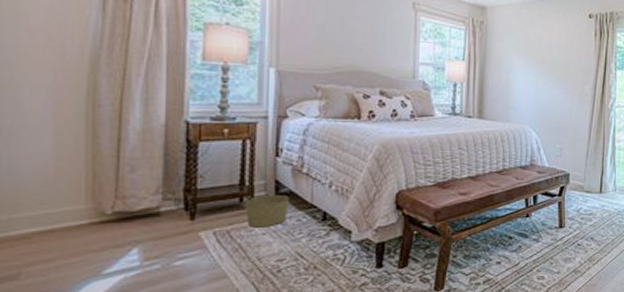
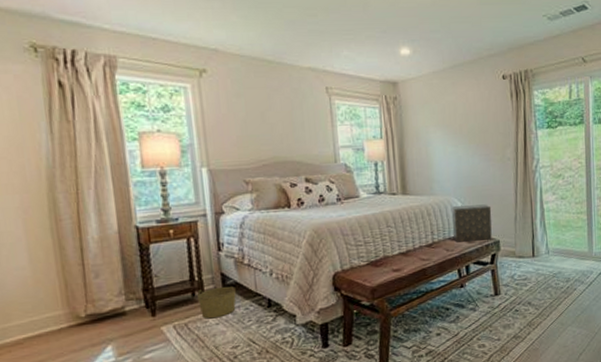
decorative box: none [524,136,565,172] -> present [452,204,492,243]

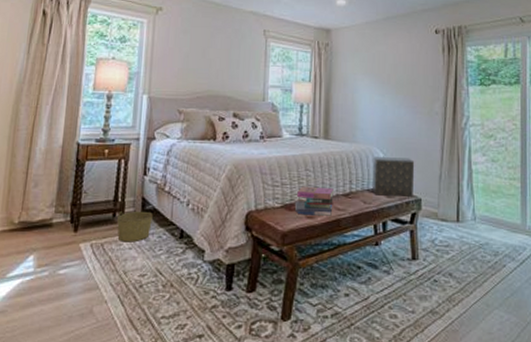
books: none [379,241,418,270] -> present [294,186,334,216]

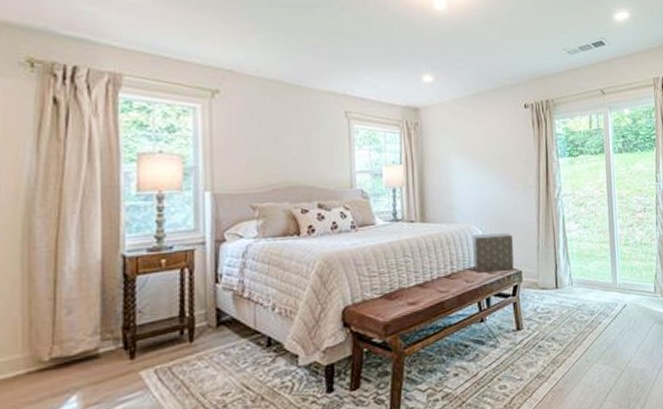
basket: present [117,211,153,242] -> none [187,322,231,362]
books: present [294,186,334,216] -> none [394,271,436,303]

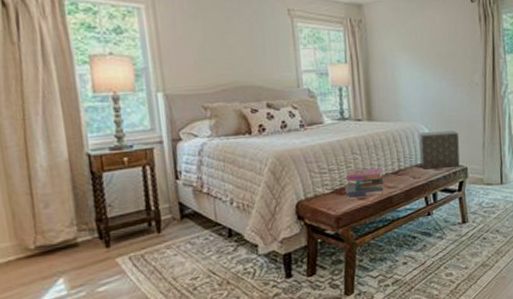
books: none [394,271,436,303] -> present [344,168,384,198]

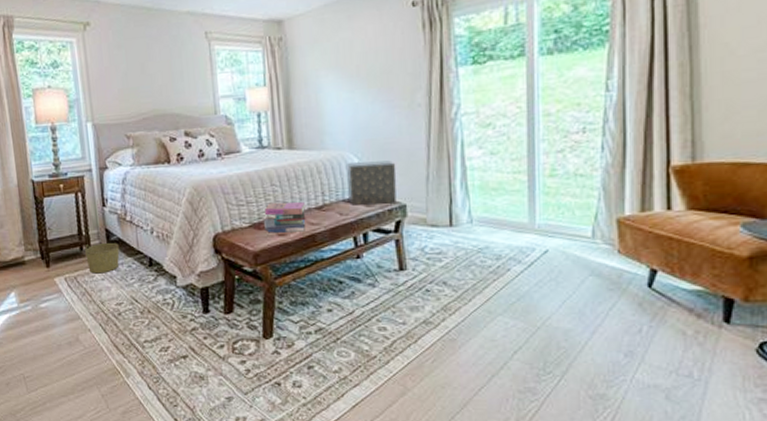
basket: none [154,215,195,250] -> present [85,242,120,274]

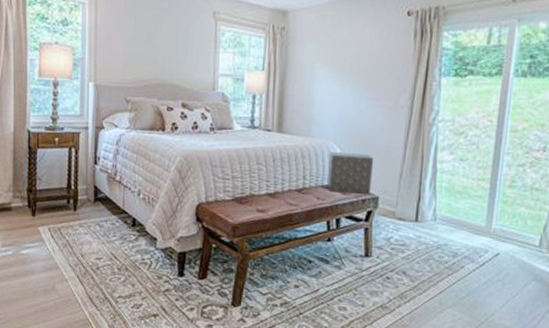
basket: present [85,242,120,274] -> none [72,198,105,228]
books: present [263,202,306,233] -> none [245,180,286,211]

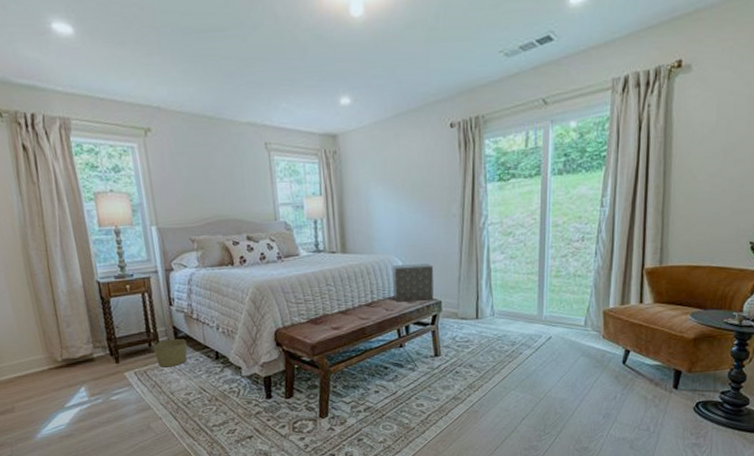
basket: none [72,198,105,228] -> present [153,338,187,368]

